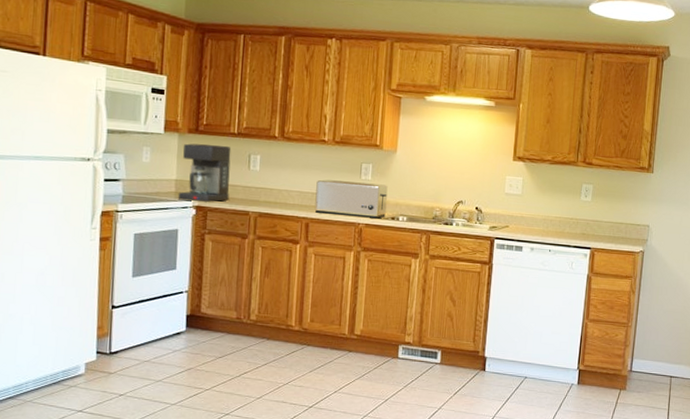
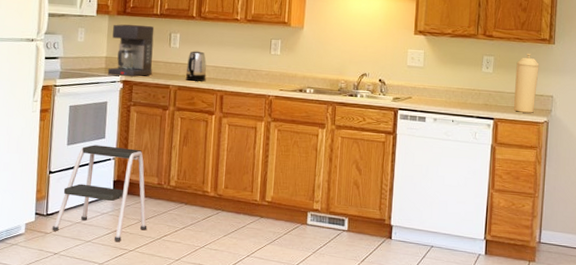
step stool: none [116,276,225,380] -> present [52,145,147,241]
kettle: none [266,174,291,208] -> present [185,51,207,82]
toaster: present [314,179,388,220] -> none [228,55,296,92]
canister: none [611,181,637,243] -> present [514,53,539,113]

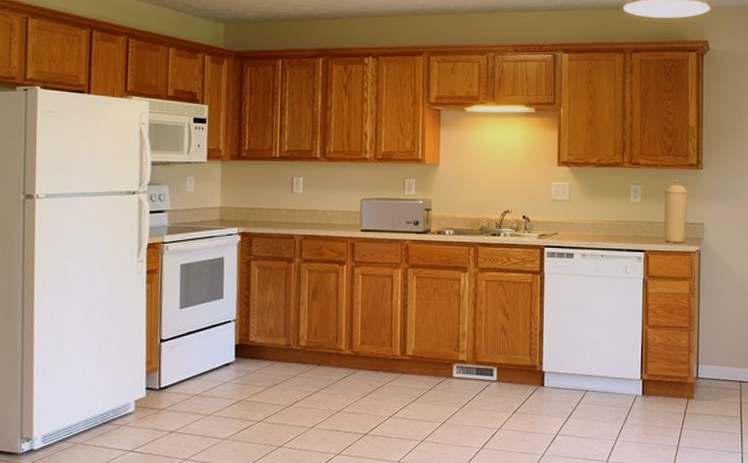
step stool: present [52,145,147,241] -> none [166,306,276,412]
coffee maker: present [107,24,155,78] -> none [222,169,274,229]
kettle: present [185,51,207,82] -> none [311,195,335,229]
toaster: none [228,55,296,92] -> present [359,197,432,235]

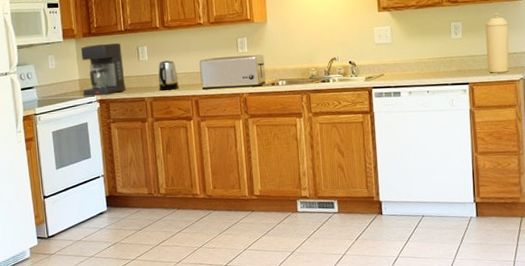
coffee maker: none [222,169,274,229] -> present [80,42,126,96]
kettle: none [311,195,335,229] -> present [158,60,179,91]

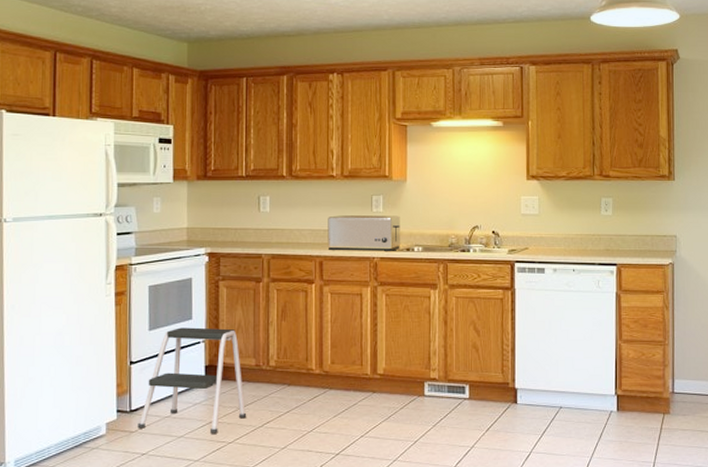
step stool: none [55,163,145,253] -> present [137,327,247,434]
coffee maker: present [80,42,126,96] -> none [190,189,241,249]
kettle: present [158,60,179,91] -> none [279,214,303,247]
canister: present [485,12,509,73] -> none [636,191,660,255]

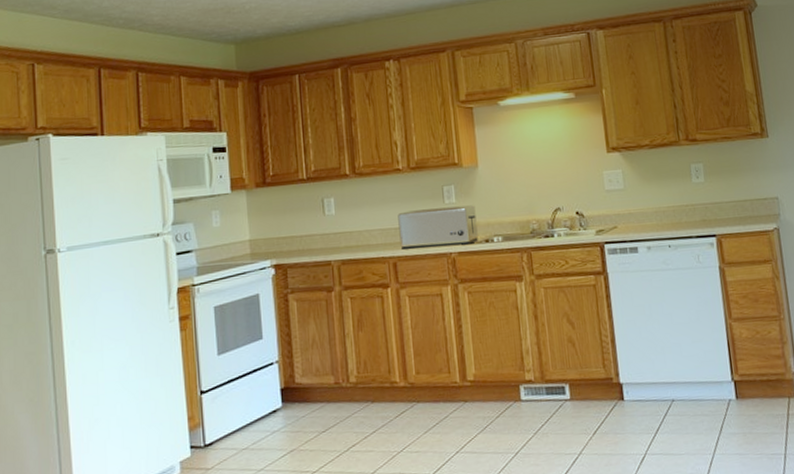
step stool: present [137,327,247,434] -> none [213,345,330,465]

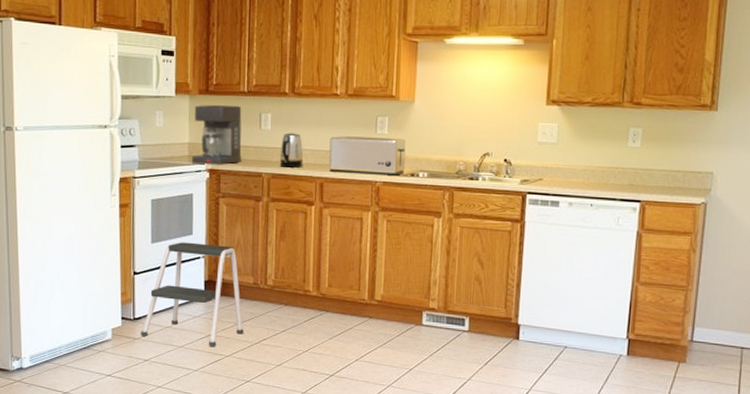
step stool: none [213,345,330,465] -> present [141,242,244,346]
coffee maker: none [252,193,308,261] -> present [191,104,242,166]
kettle: none [347,214,374,252] -> present [279,133,304,168]

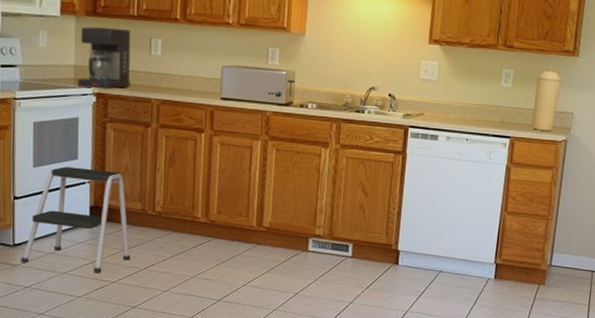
kettle: present [279,133,304,168] -> none [169,59,194,95]
canister: none [665,122,698,193] -> present [532,66,561,131]

